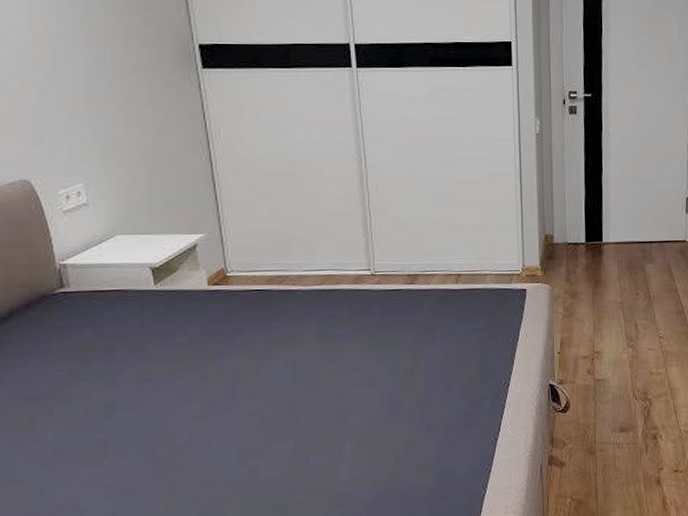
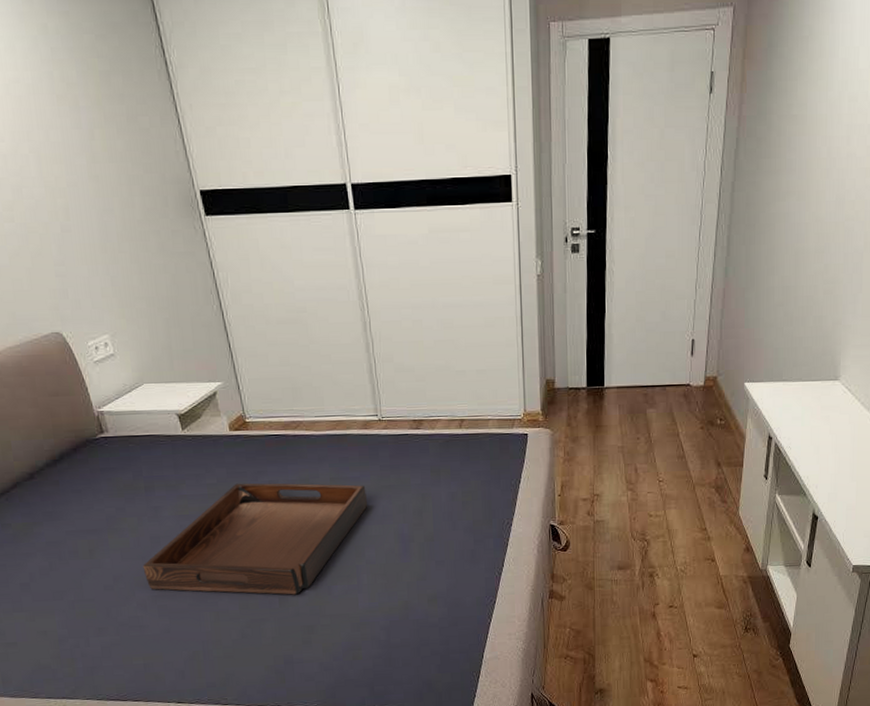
serving tray: none [91,341,356,469] -> present [142,483,368,595]

